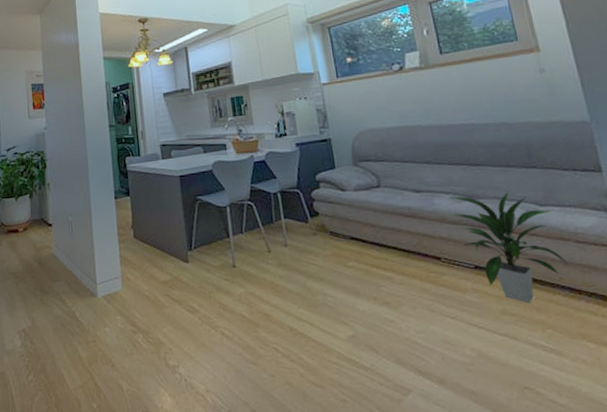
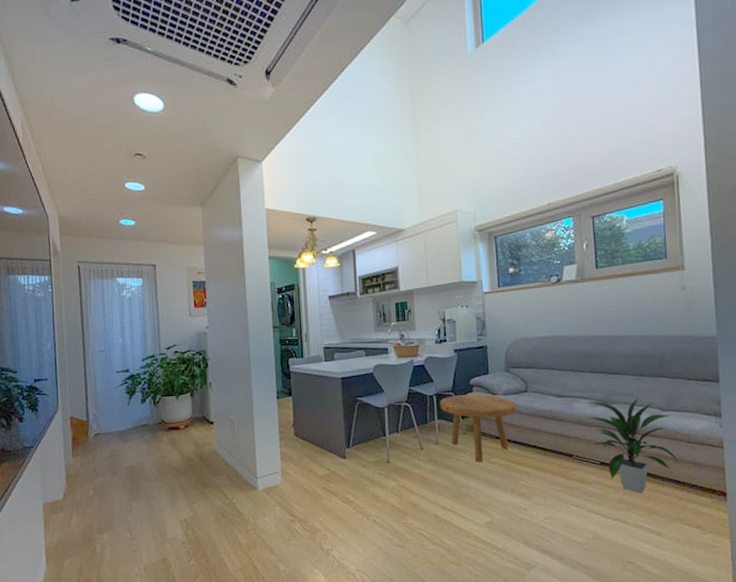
footstool: none [284,190,370,267] -> present [439,394,516,463]

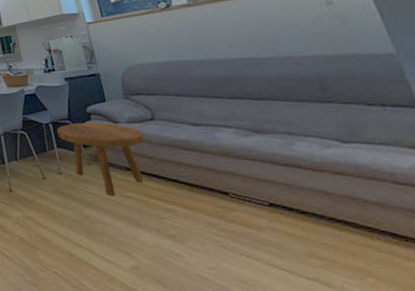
indoor plant: present [586,397,681,494] -> none [233,126,392,247]

